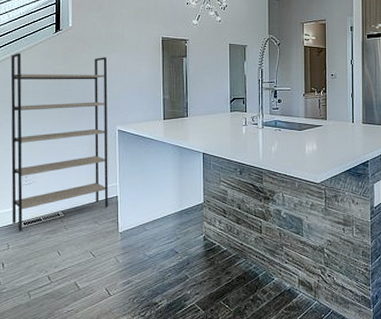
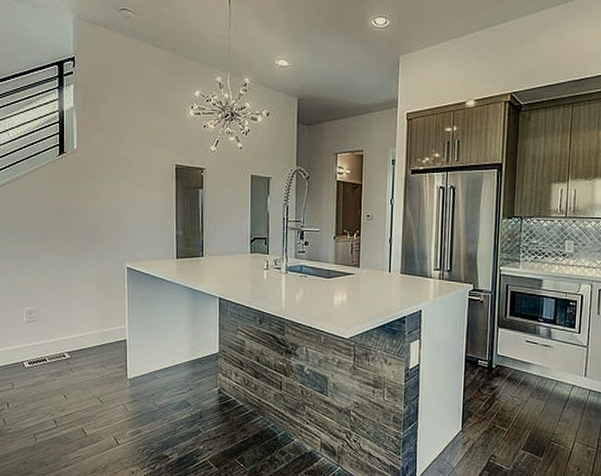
shelving unit: present [10,53,109,231] -> none [12,177,117,371]

